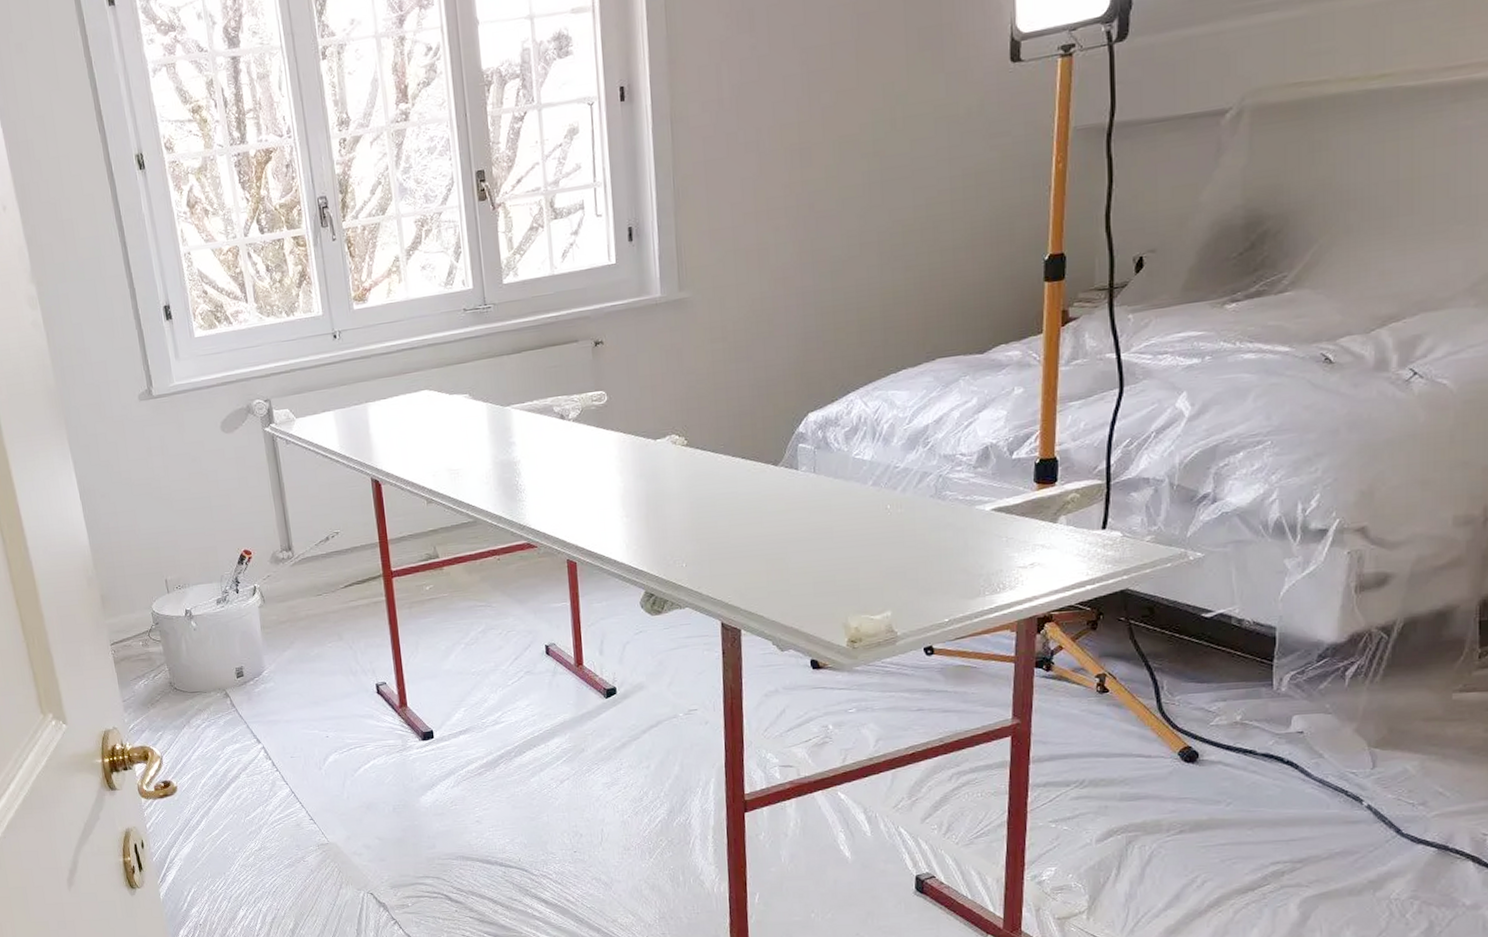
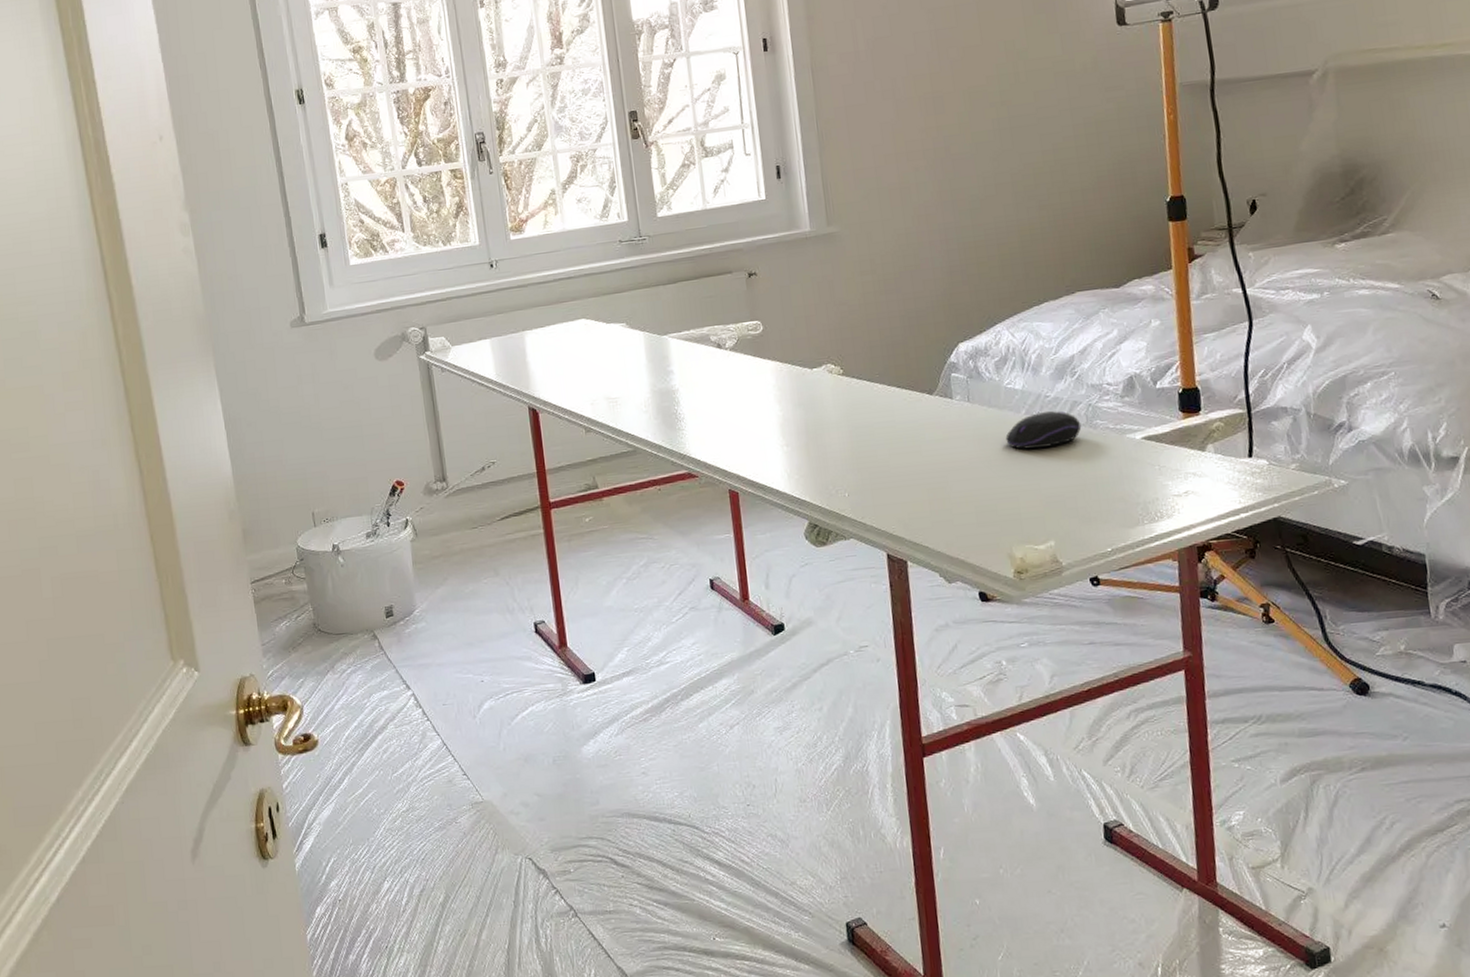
computer mouse: none [849,482,930,521] -> present [1005,411,1082,450]

